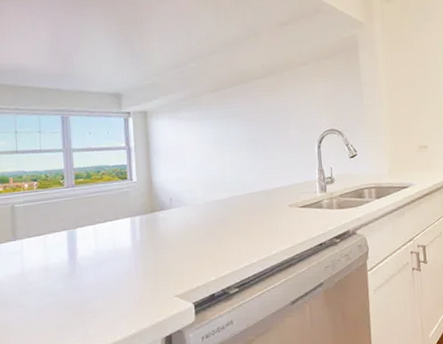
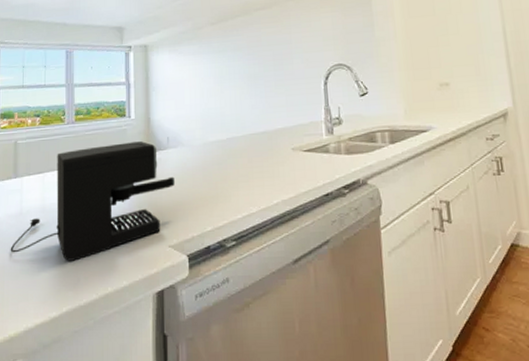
coffee maker: none [13,202,179,315] -> present [10,141,175,261]

